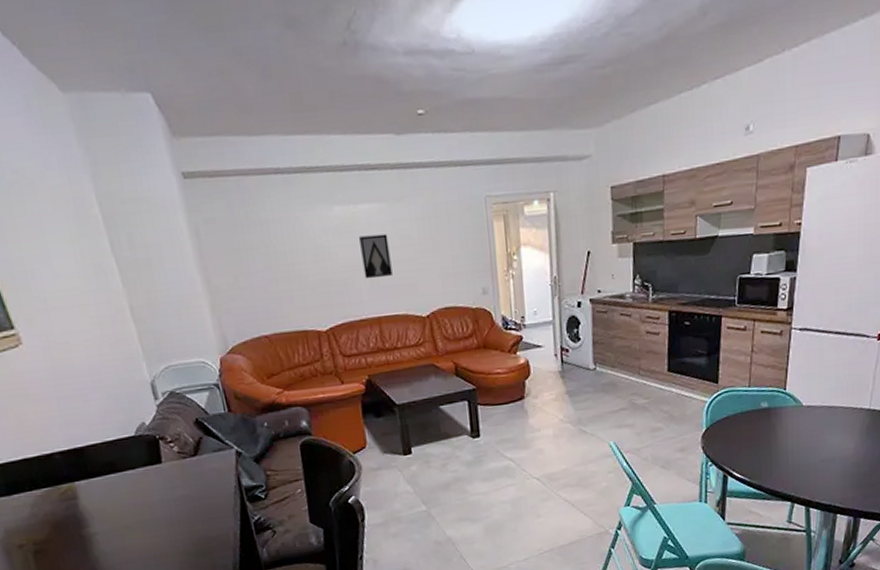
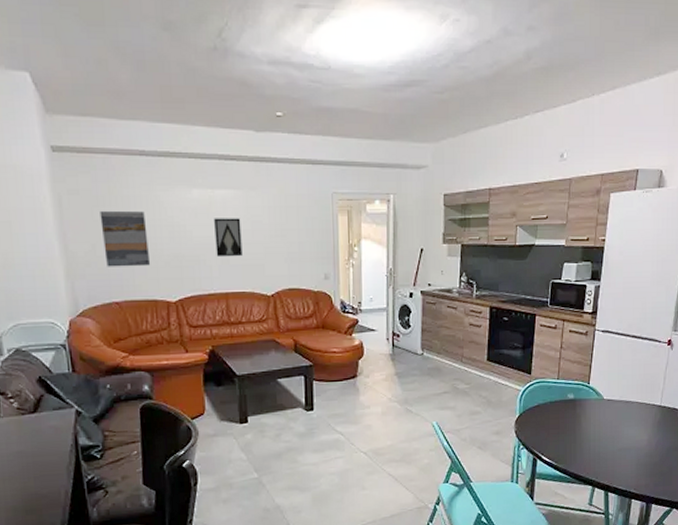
wall art: none [239,235,297,299] -> present [100,210,151,267]

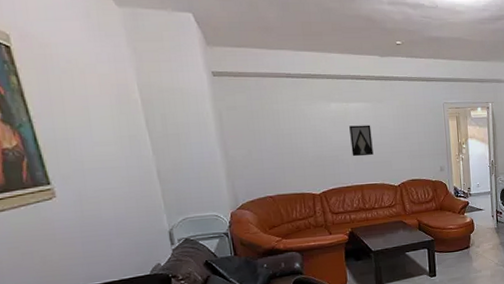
wall art: present [100,210,151,267] -> none [254,122,298,168]

